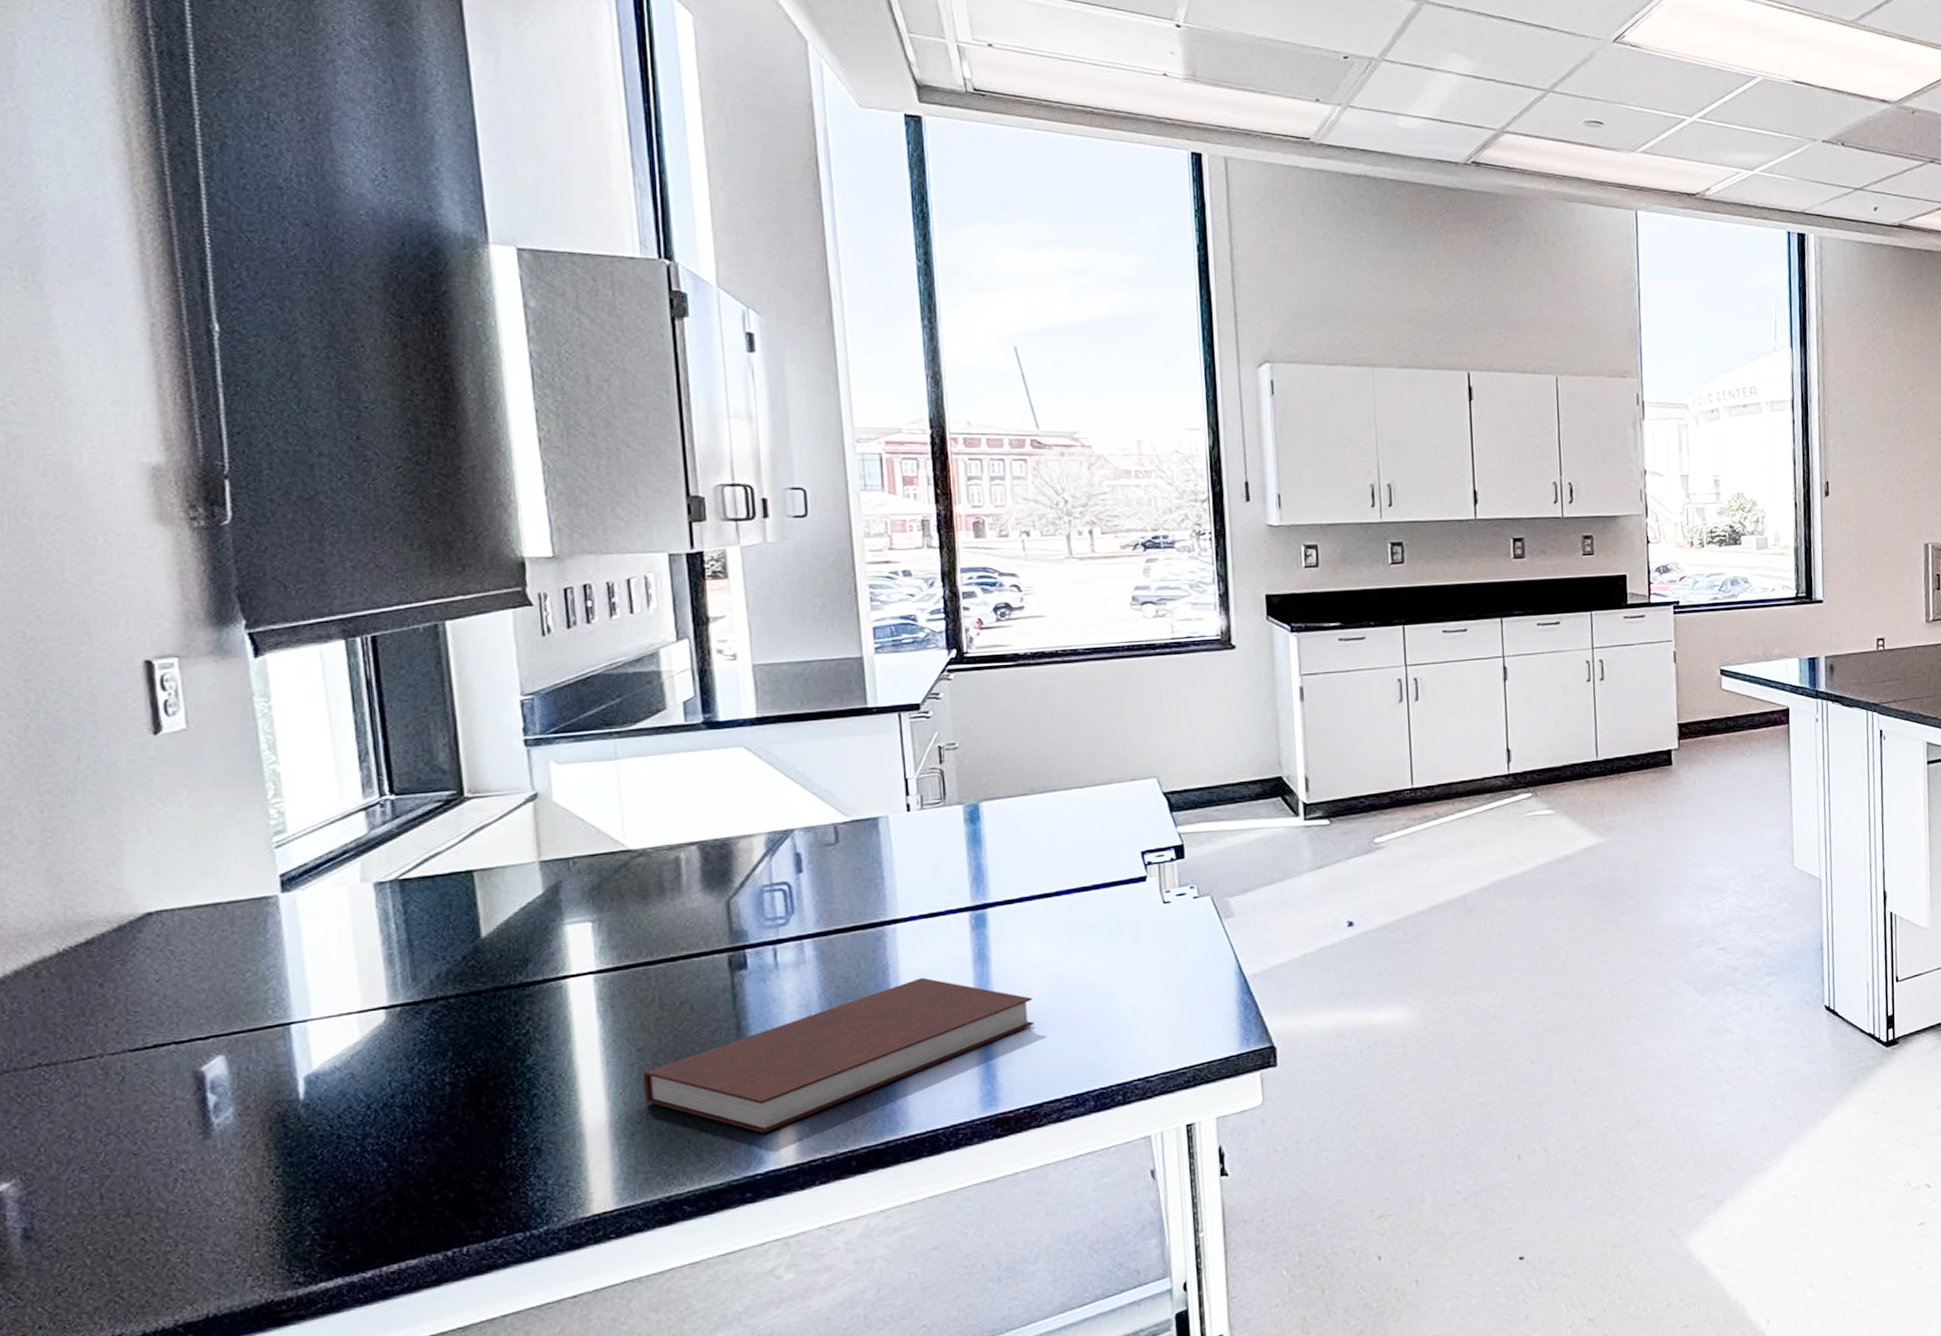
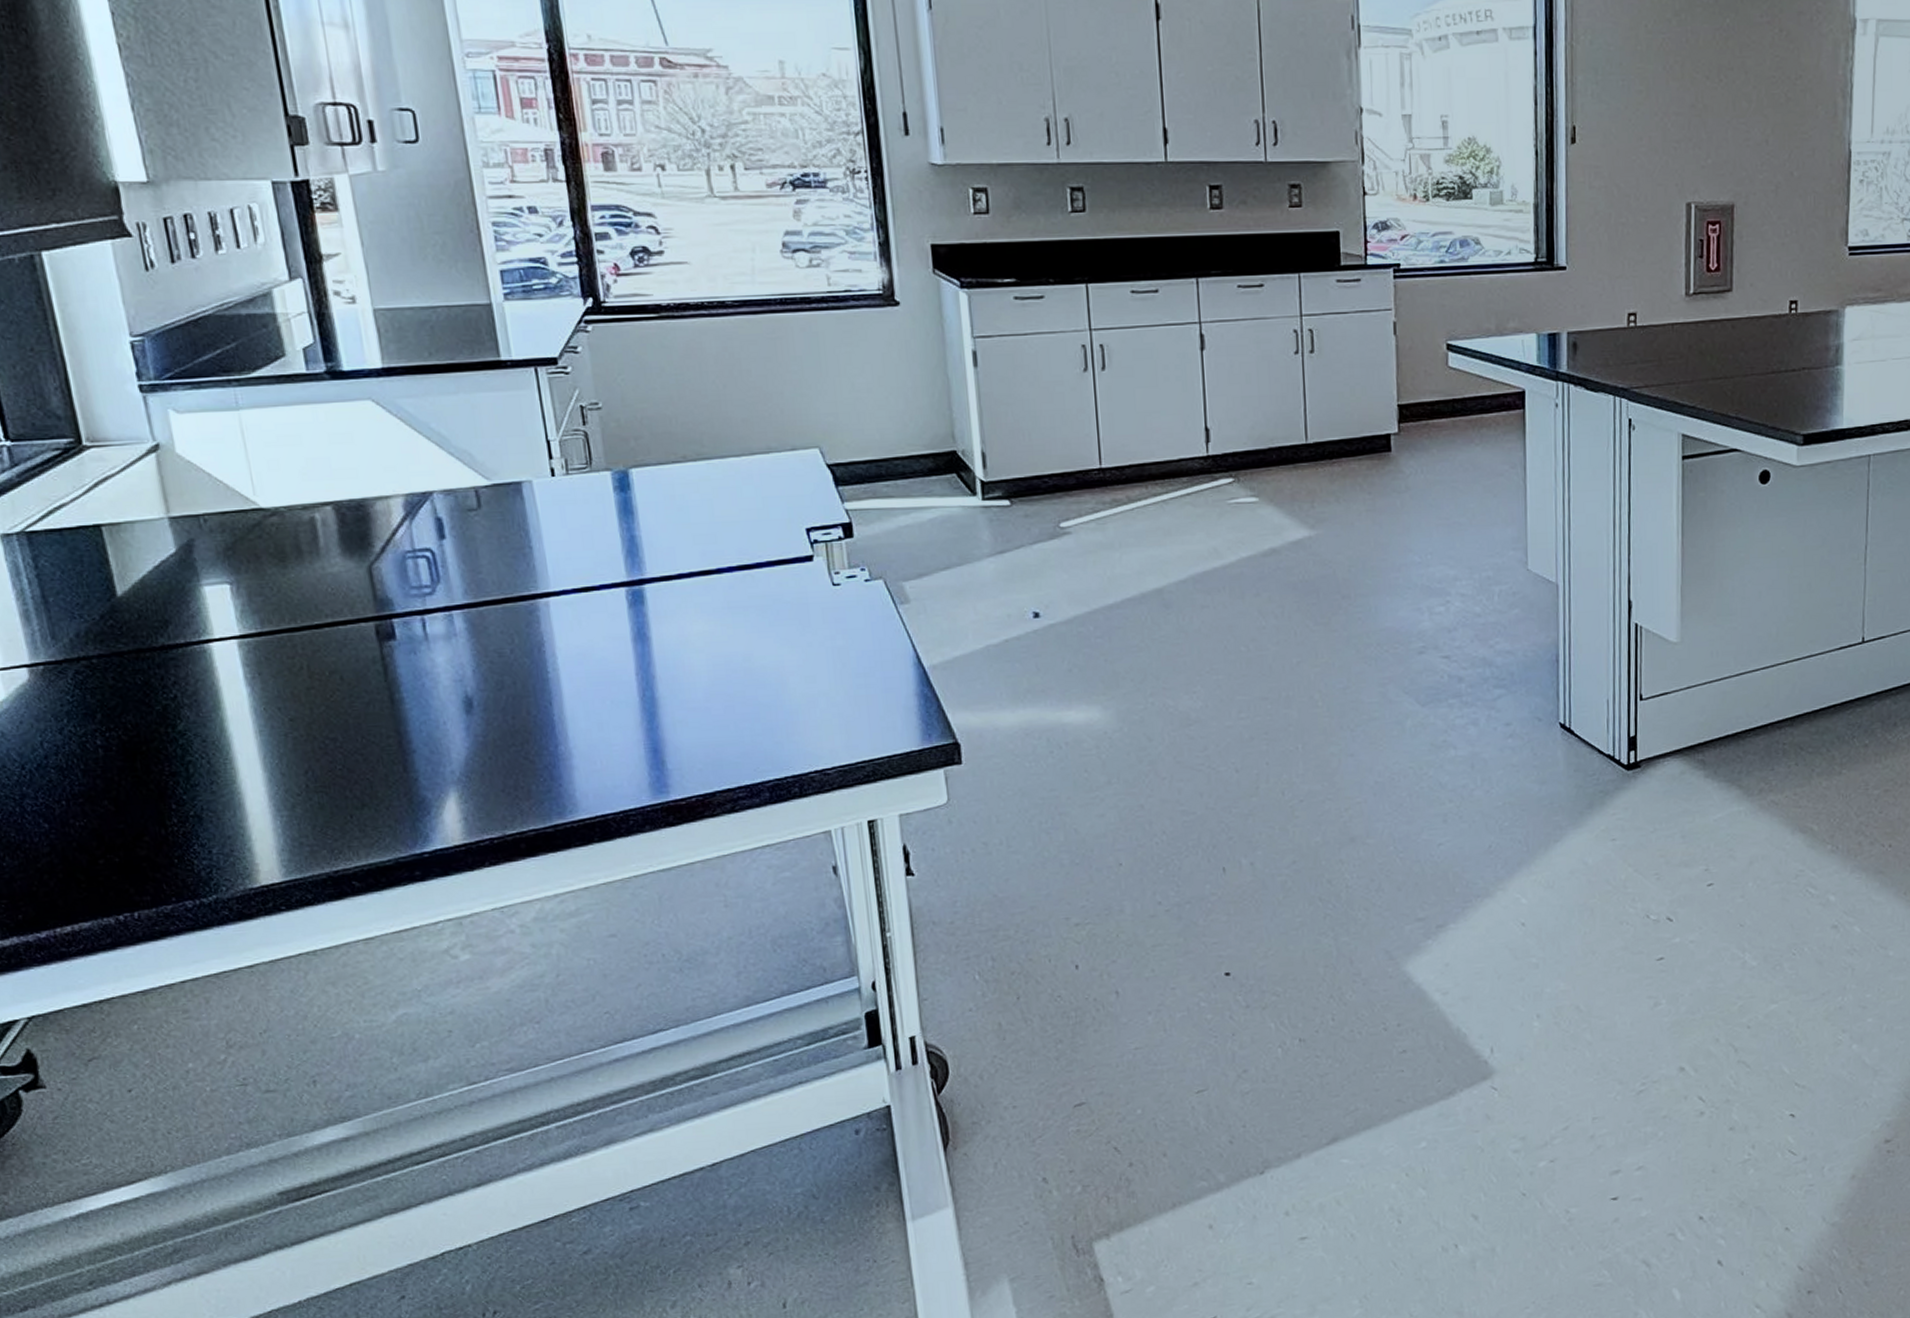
notebook: present [642,977,1035,1134] -> none [297,655,702,811]

